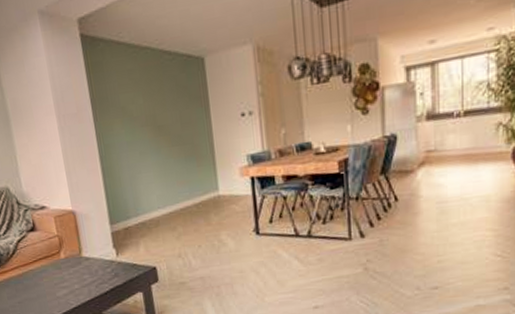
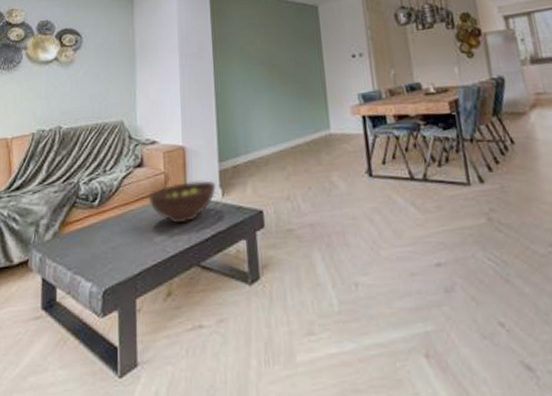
fruit bowl: none [45,241,111,281] -> present [148,180,216,224]

